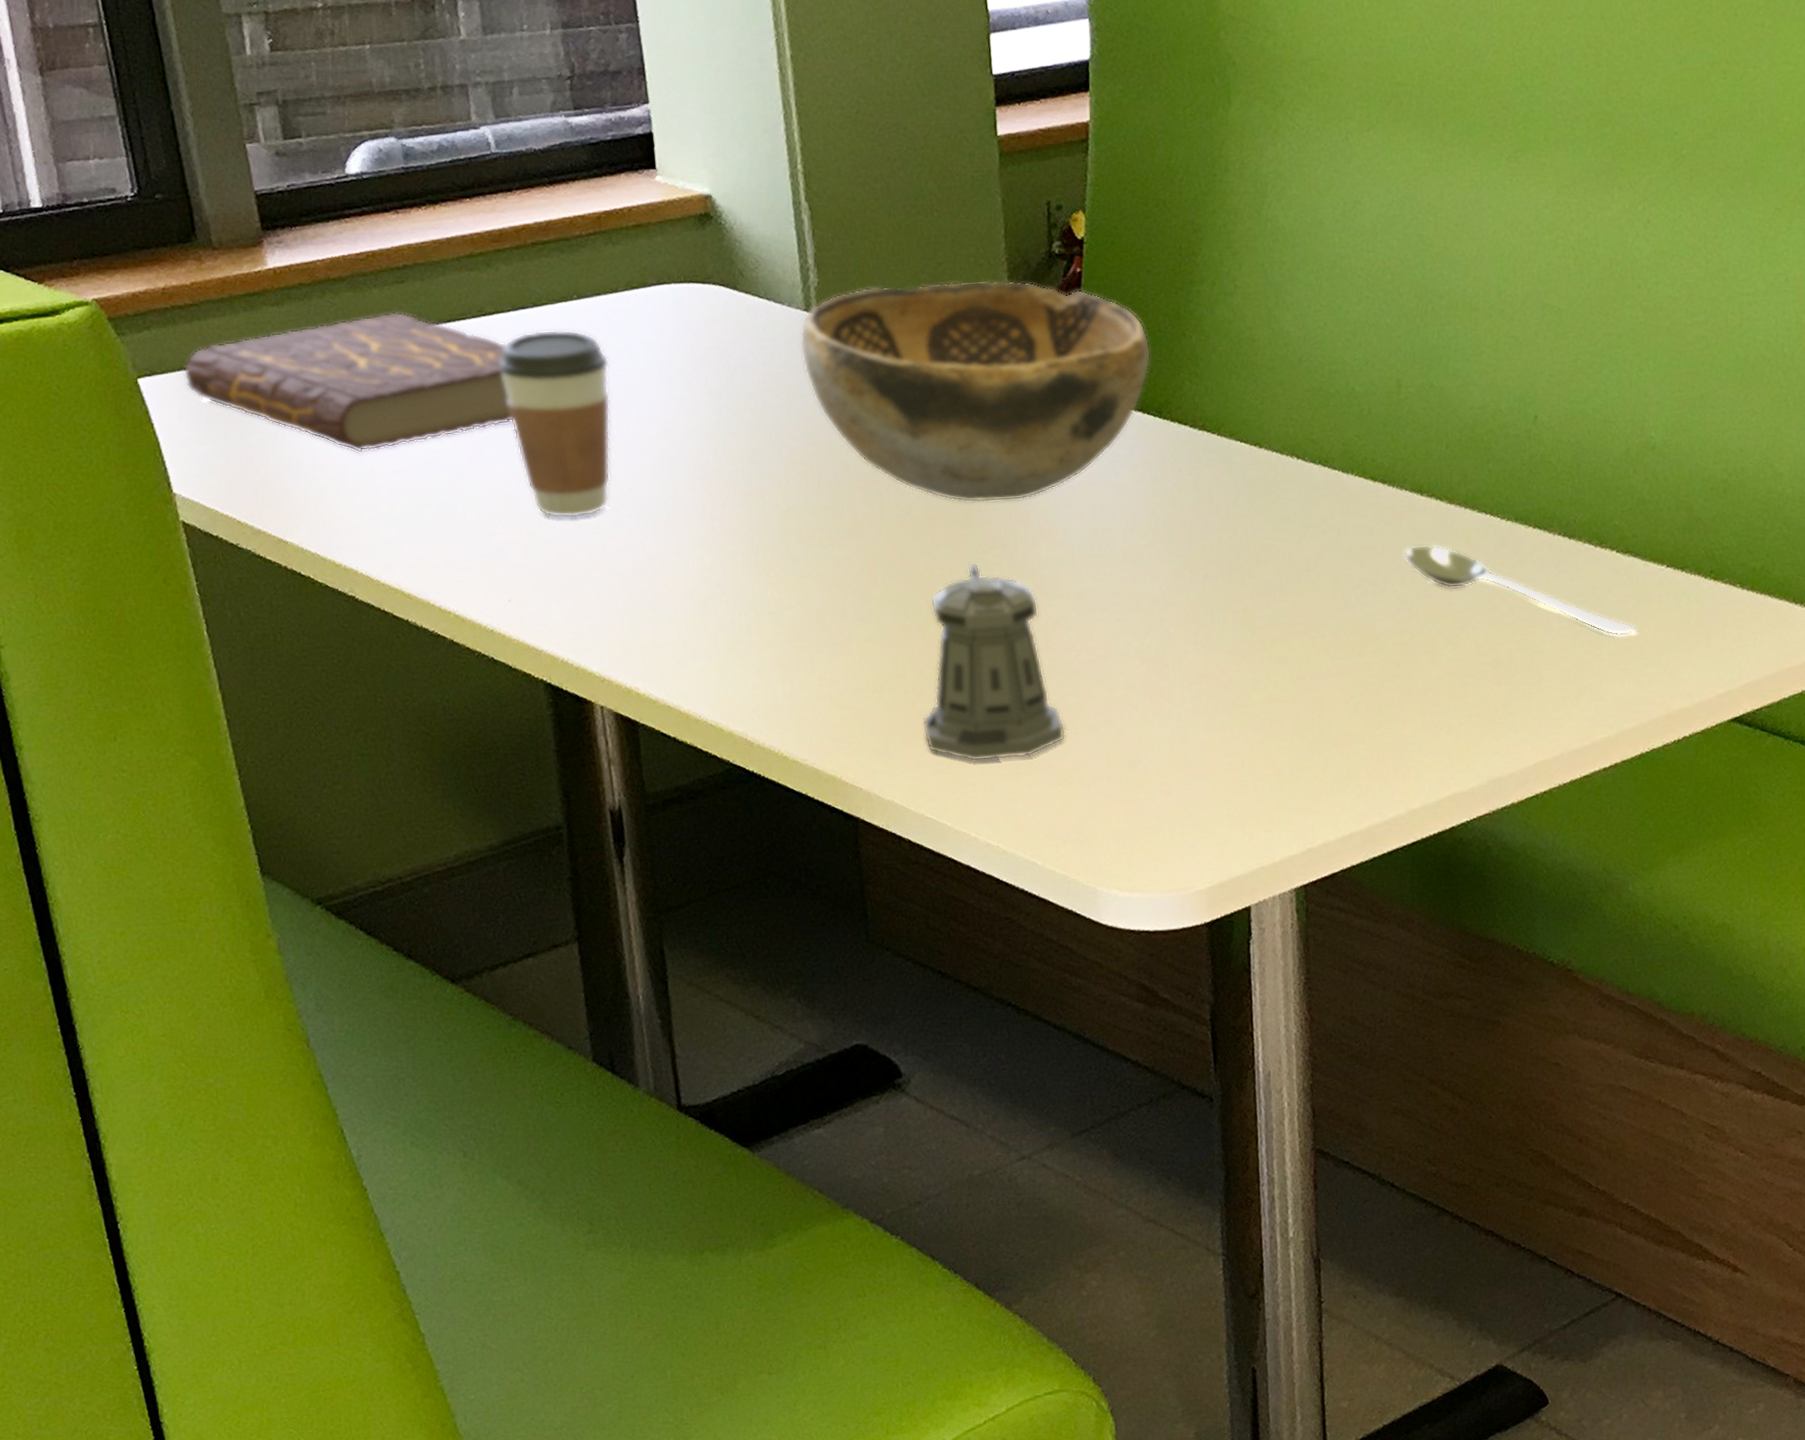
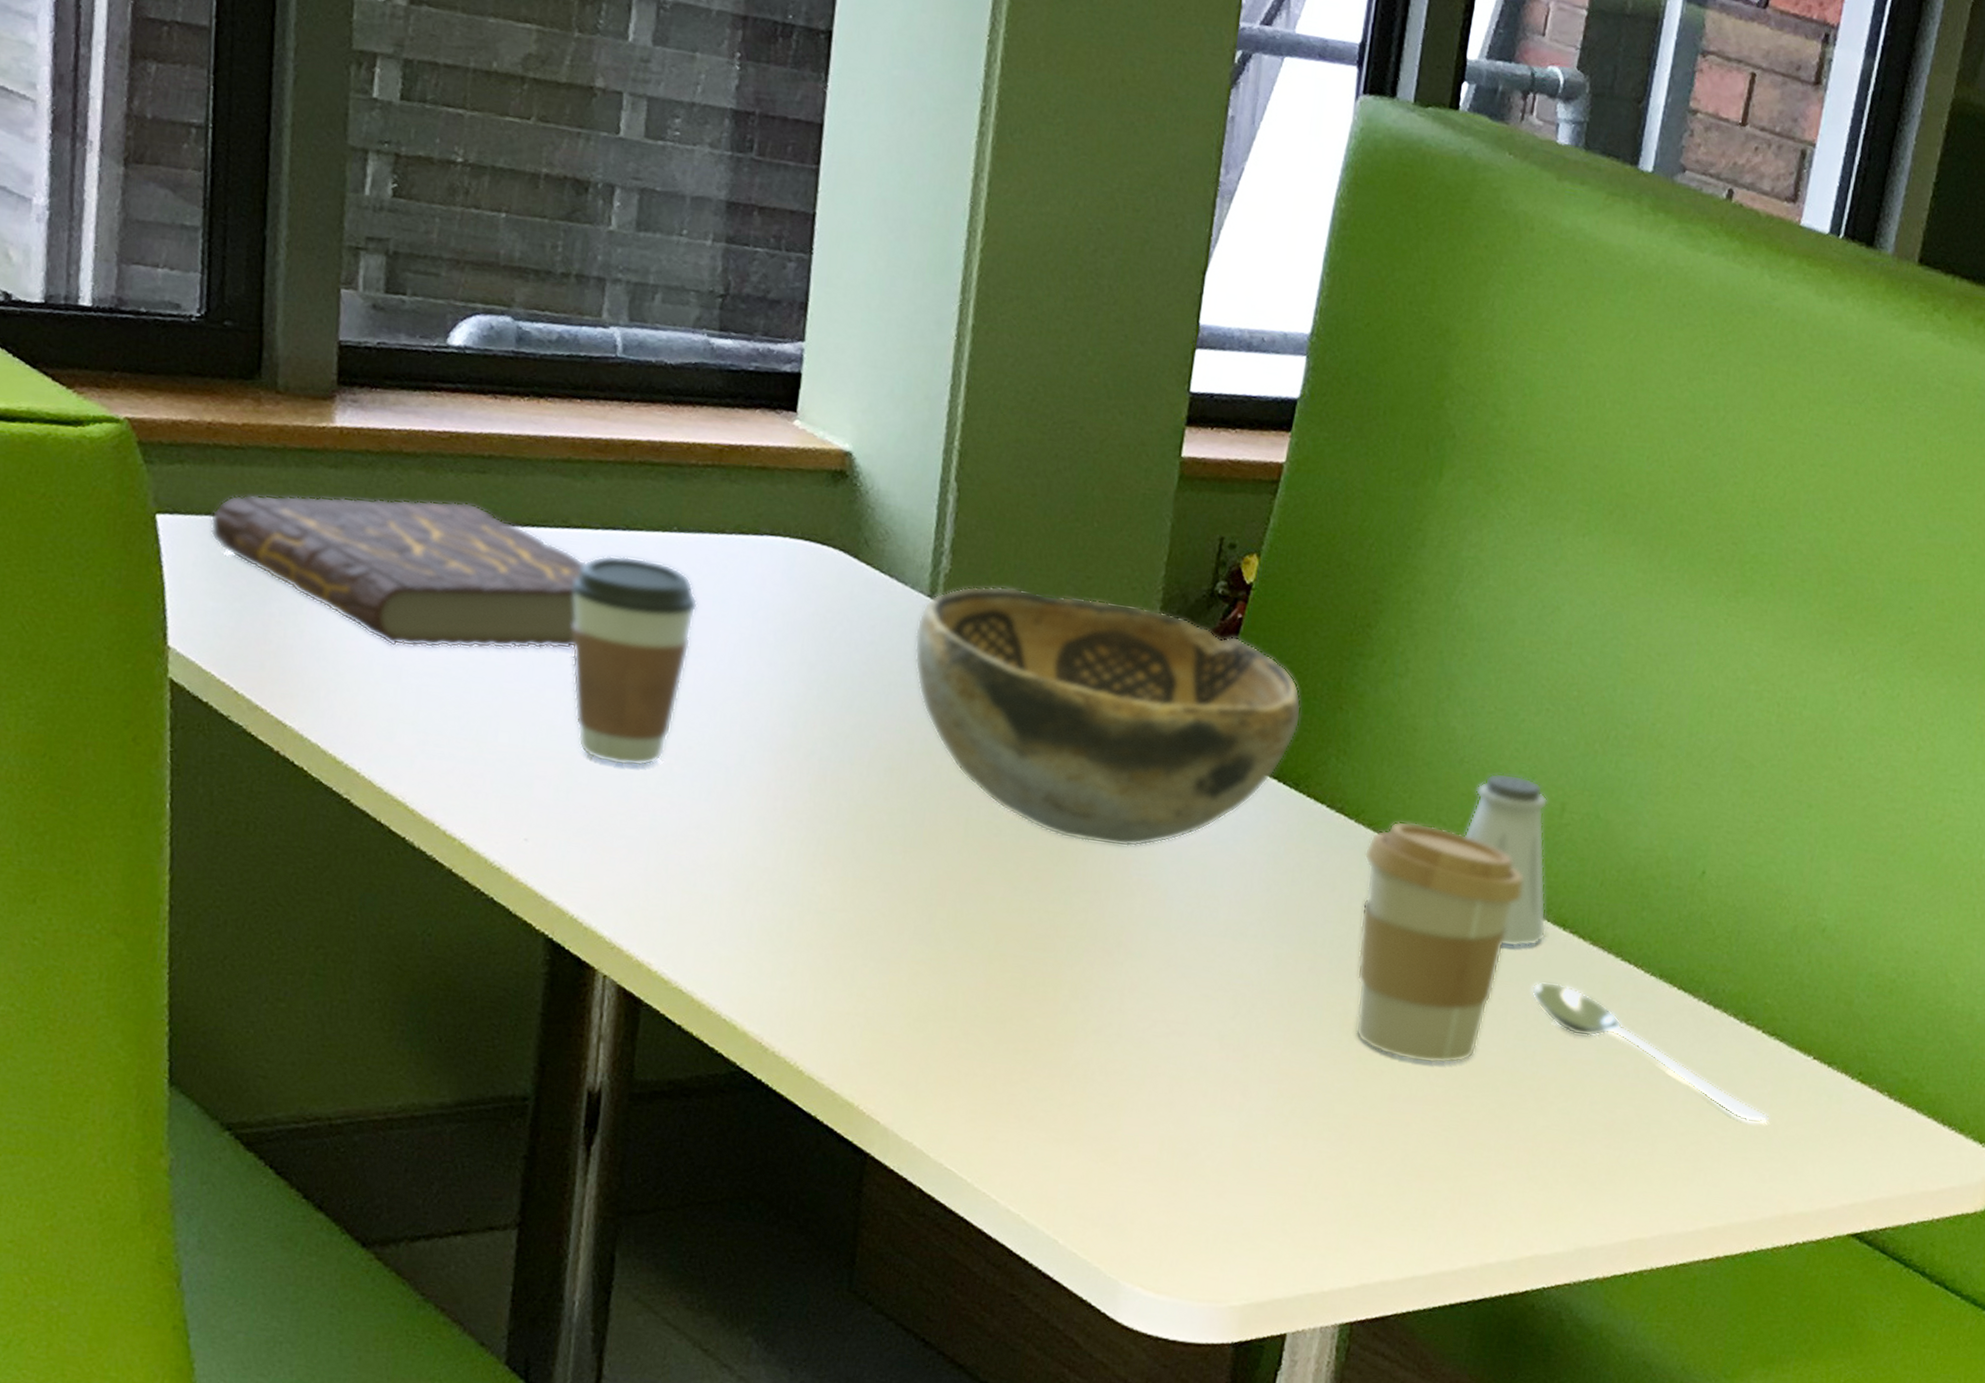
pepper shaker: present [922,562,1066,762] -> none [962,902,1122,1125]
coffee cup: none [1231,424,1378,641] -> present [1355,821,1523,1064]
saltshaker: none [1315,363,1407,522] -> present [1463,773,1548,948]

